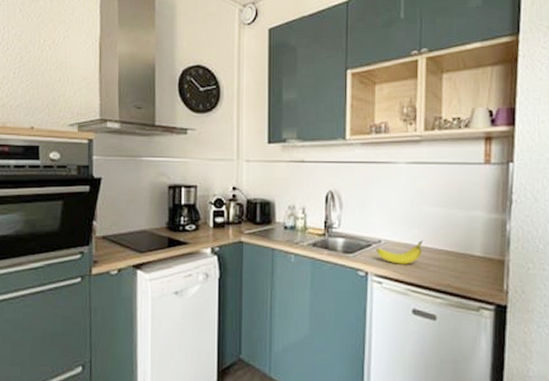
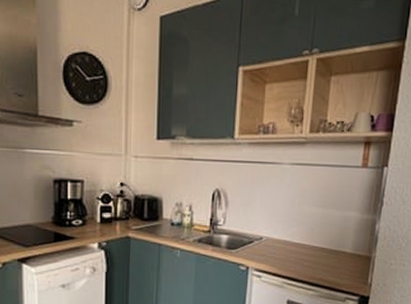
fruit: present [376,240,423,264] -> none [257,238,301,260]

